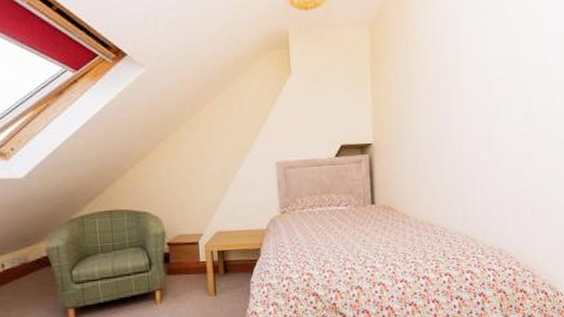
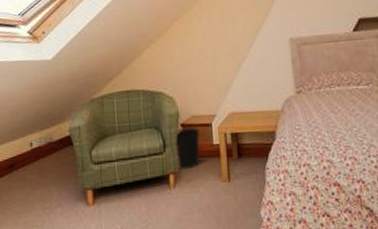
wastebasket: none [162,246,187,286] -> present [176,127,200,169]

